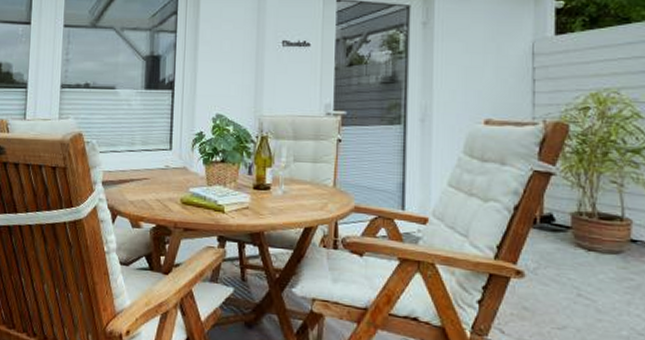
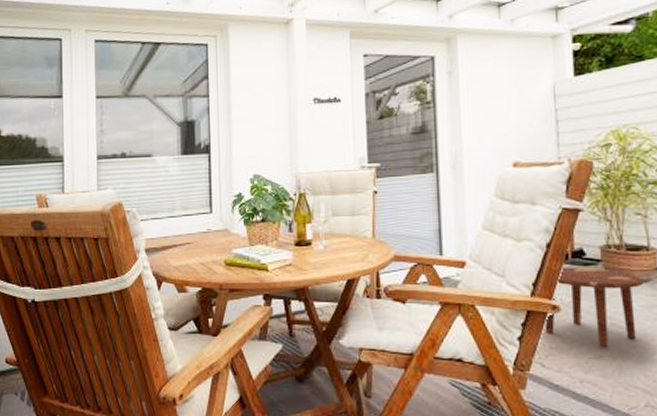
side table: none [507,232,616,319] -> present [544,267,645,348]

